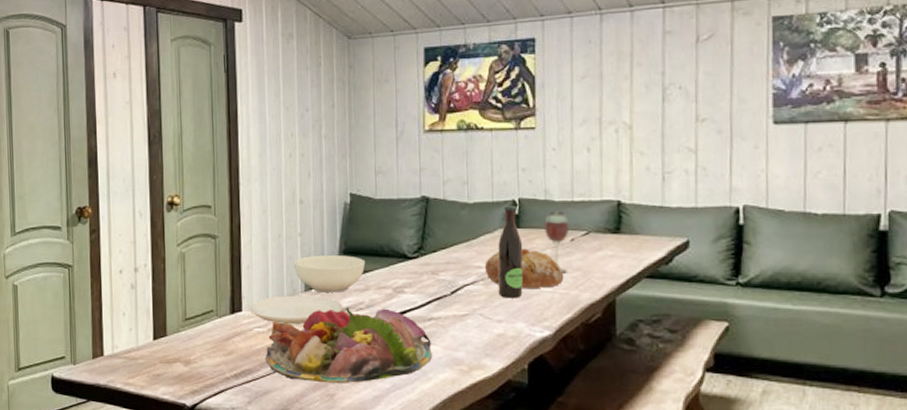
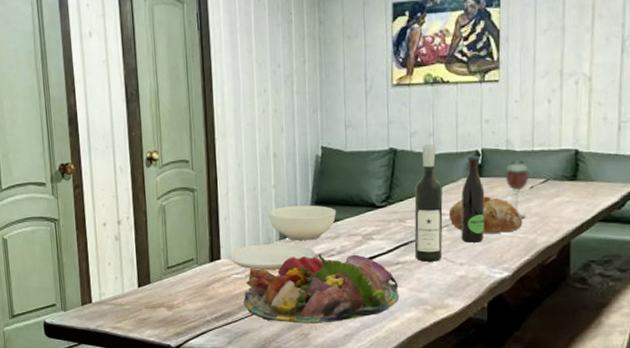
bottle: none [448,193,479,318] -> present [414,145,443,262]

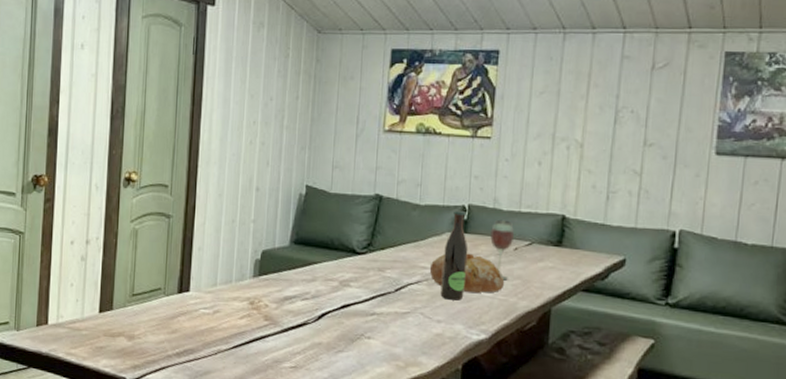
plate: present [227,243,316,270] -> none [196,279,289,308]
platter: present [243,254,399,323] -> none [208,296,372,370]
bowl: present [268,205,337,240] -> none [244,243,315,281]
bottle: present [414,145,443,262] -> none [391,195,426,316]

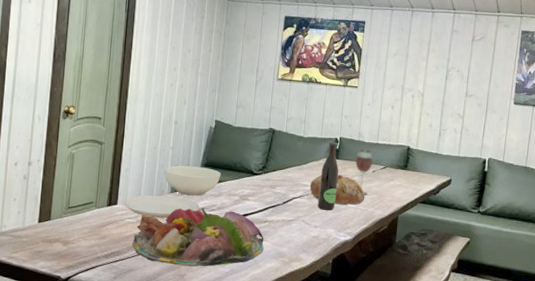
plate: none [196,279,289,308] -> present [123,194,200,218]
platter: none [208,296,372,370] -> present [132,208,264,267]
bowl: none [244,243,315,281] -> present [164,165,221,196]

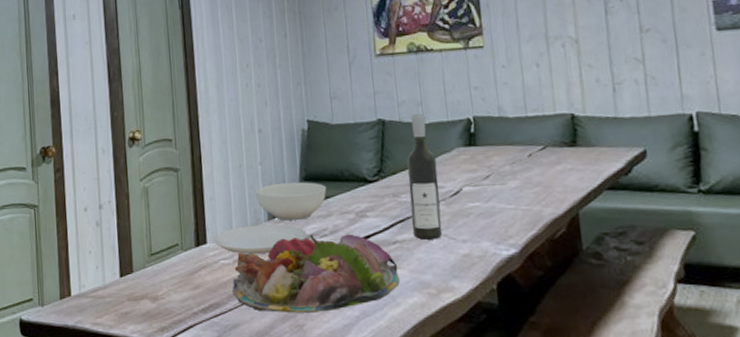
bottle: none [279,129,307,223] -> present [407,114,443,240]
bread: present [309,174,365,205] -> none [444,166,525,206]
bottle: present [317,141,339,211] -> none [456,123,486,217]
wineglass: present [355,149,373,195] -> none [500,127,527,189]

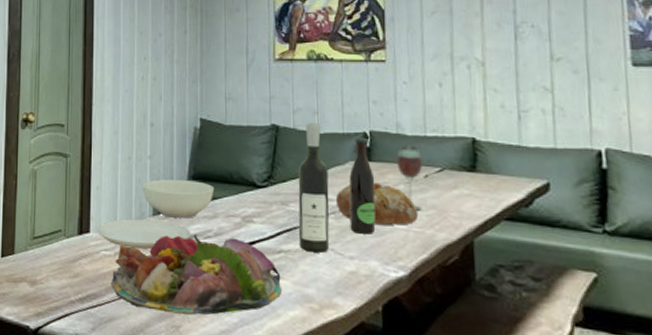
bread: none [444,166,525,206] -> present [335,182,419,225]
bottle: none [456,123,486,217] -> present [349,137,376,234]
wineglass: none [500,127,527,189] -> present [397,145,423,211]

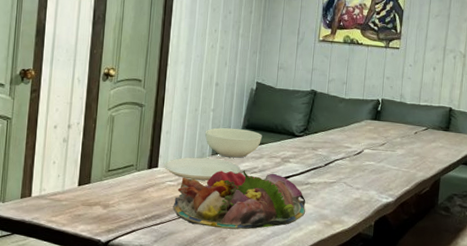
bottle: present [298,123,330,253] -> none [321,91,349,185]
bread: present [335,182,419,225] -> none [351,136,407,166]
bottle: present [349,137,376,234] -> none [359,103,381,172]
wineglass: present [397,145,423,211] -> none [397,110,415,157]

